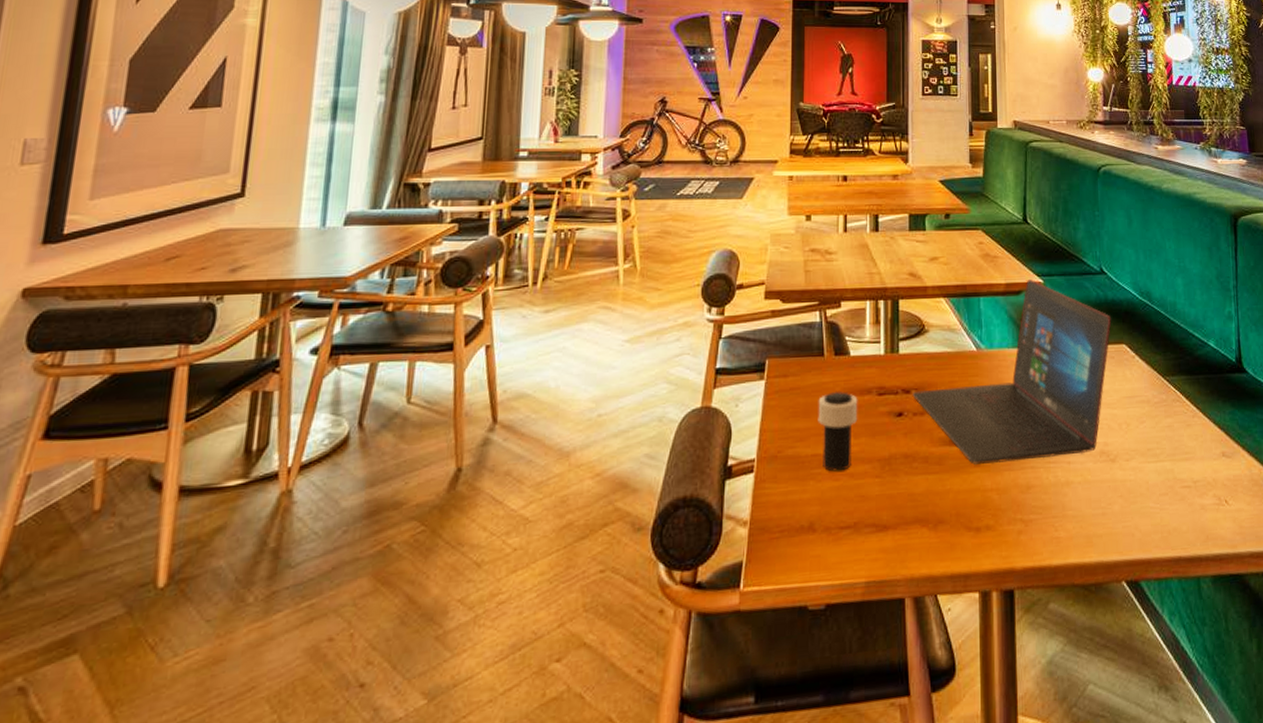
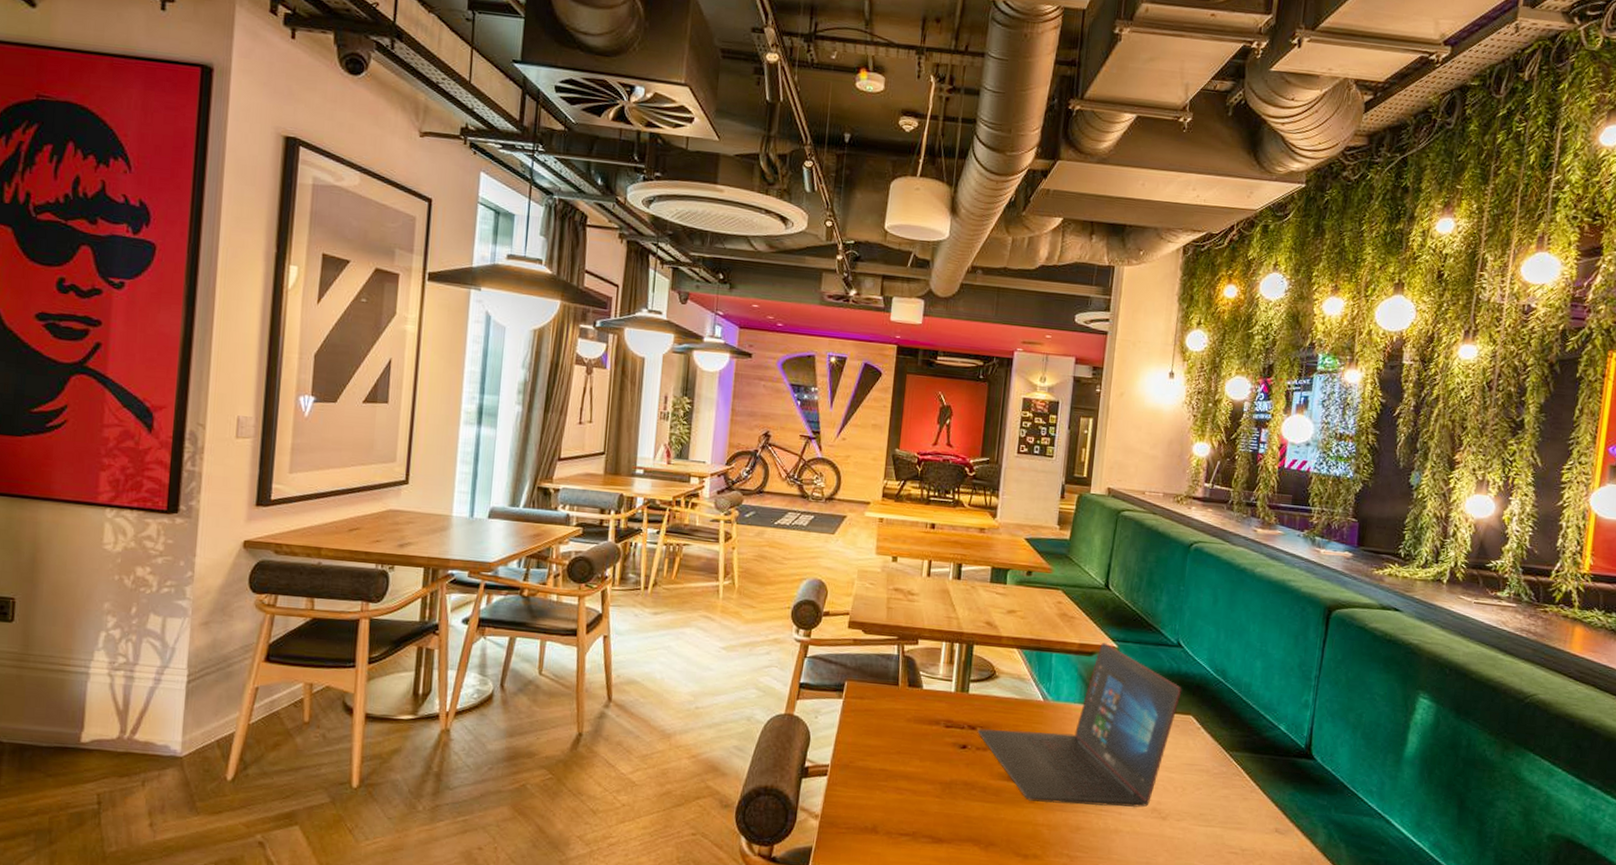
cup: present [818,391,858,472] -> none [888,717,927,787]

